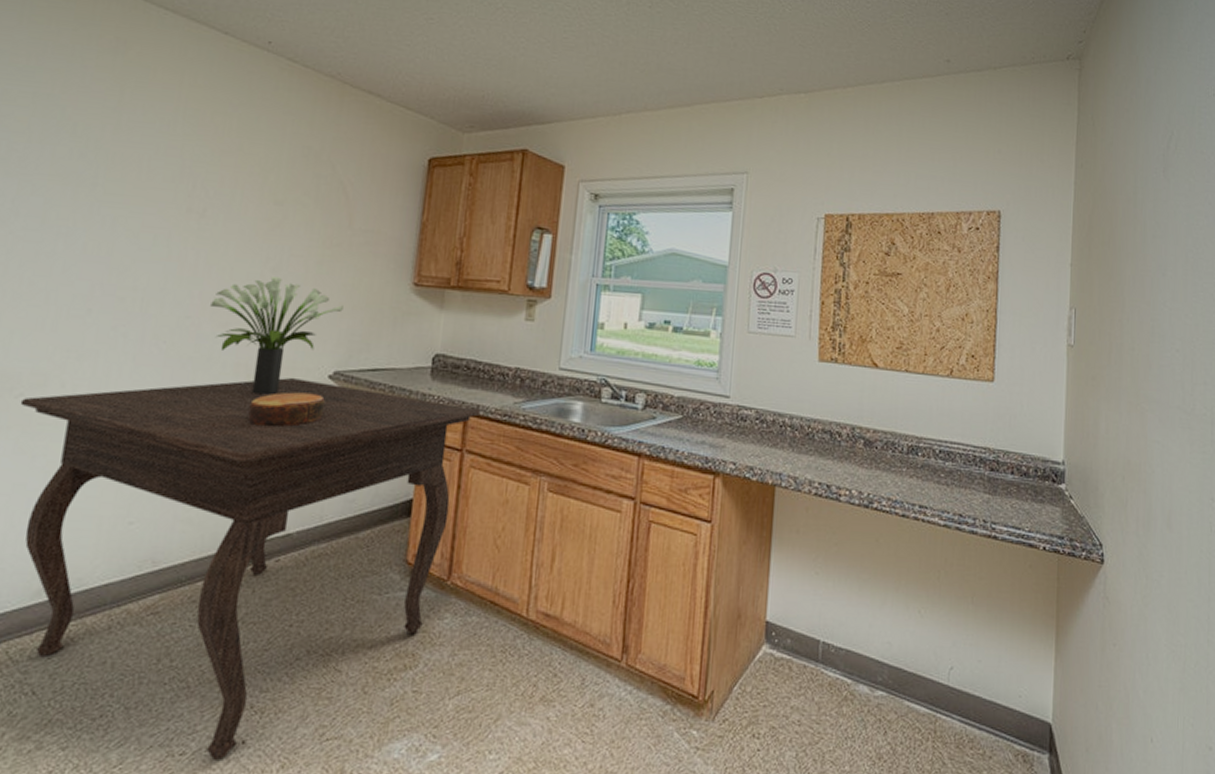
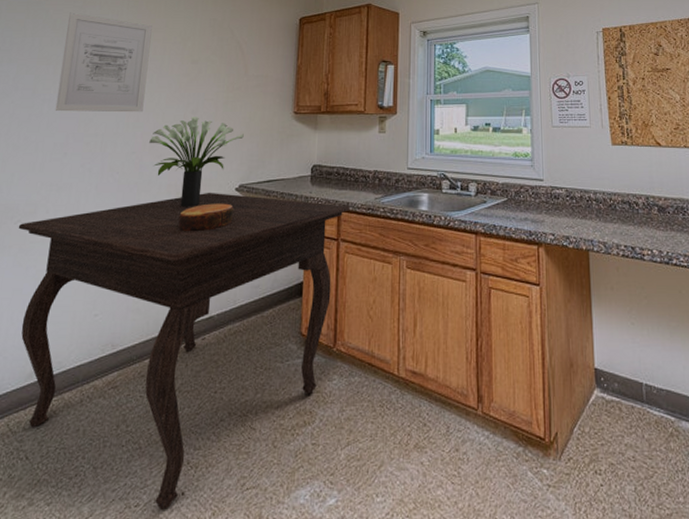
wall art: none [74,114,219,264] -> present [55,12,152,113]

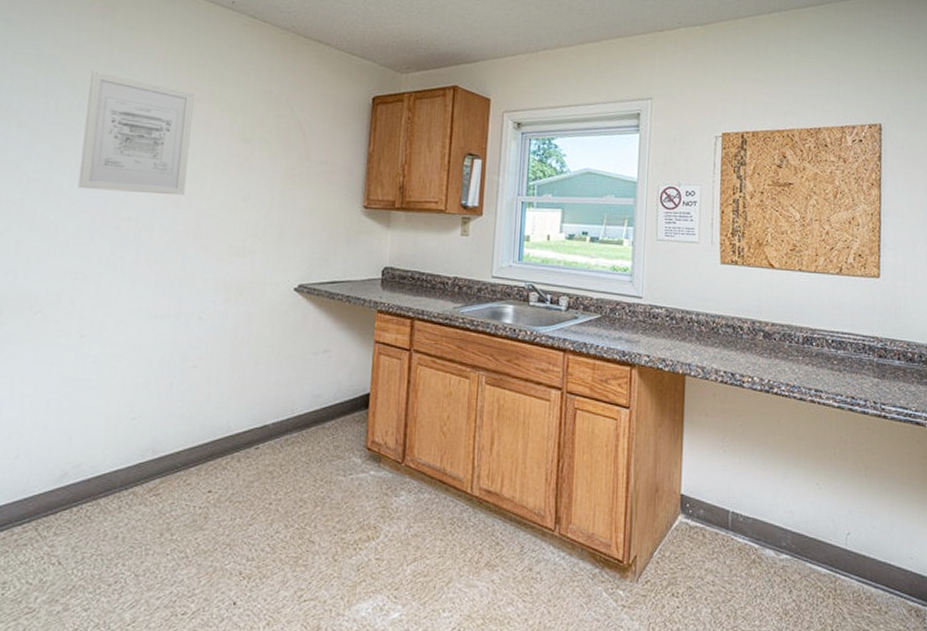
dining table: present [18,192,350,510] -> none [38,290,425,619]
potted plant: present [149,117,244,207] -> none [192,205,304,307]
bowl: present [178,203,234,231] -> none [227,303,292,333]

